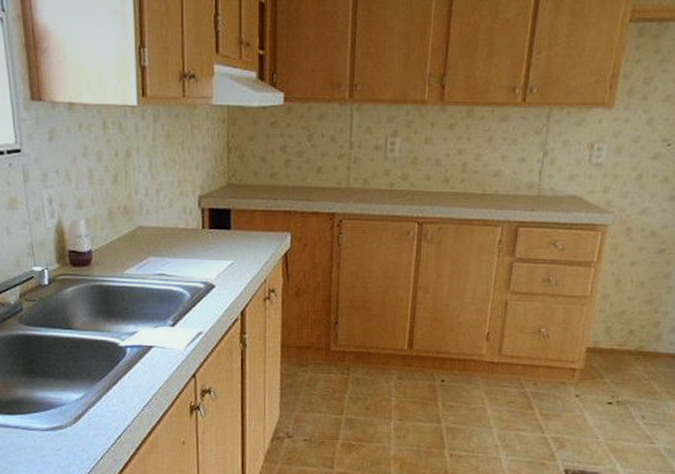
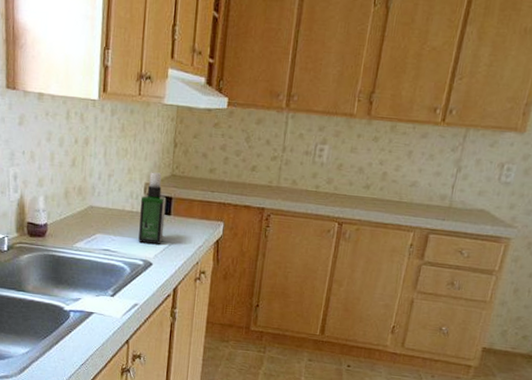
spray bottle: none [195,182,225,263] -> present [138,172,167,244]

